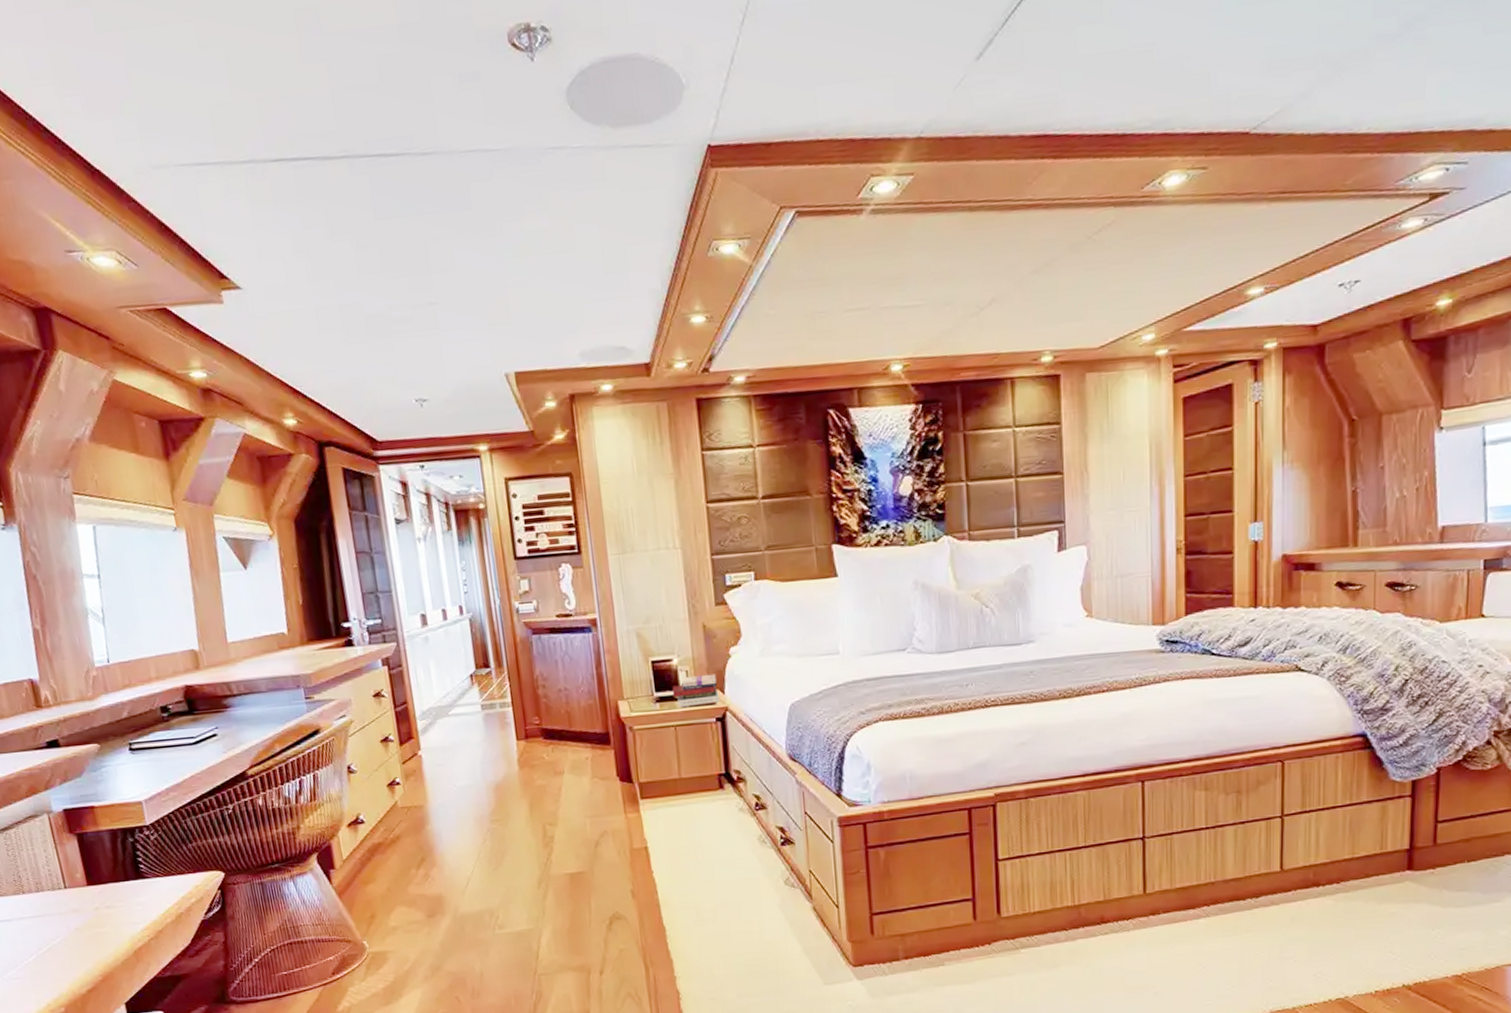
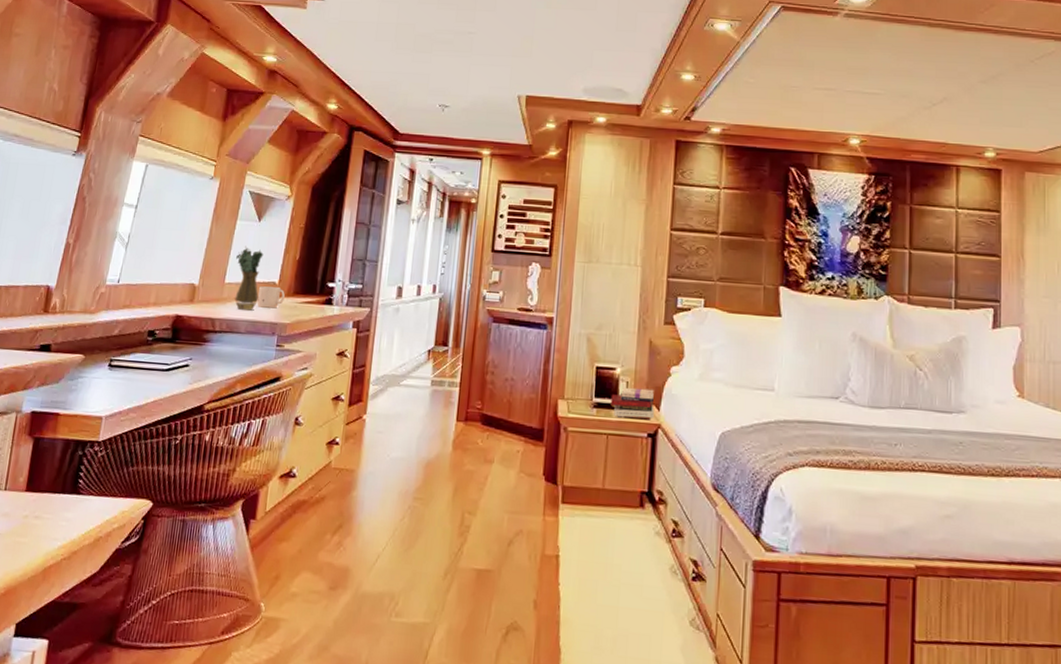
vase: none [232,599,271,668] -> present [234,246,264,311]
mug: none [267,637,300,662] -> present [257,286,285,309]

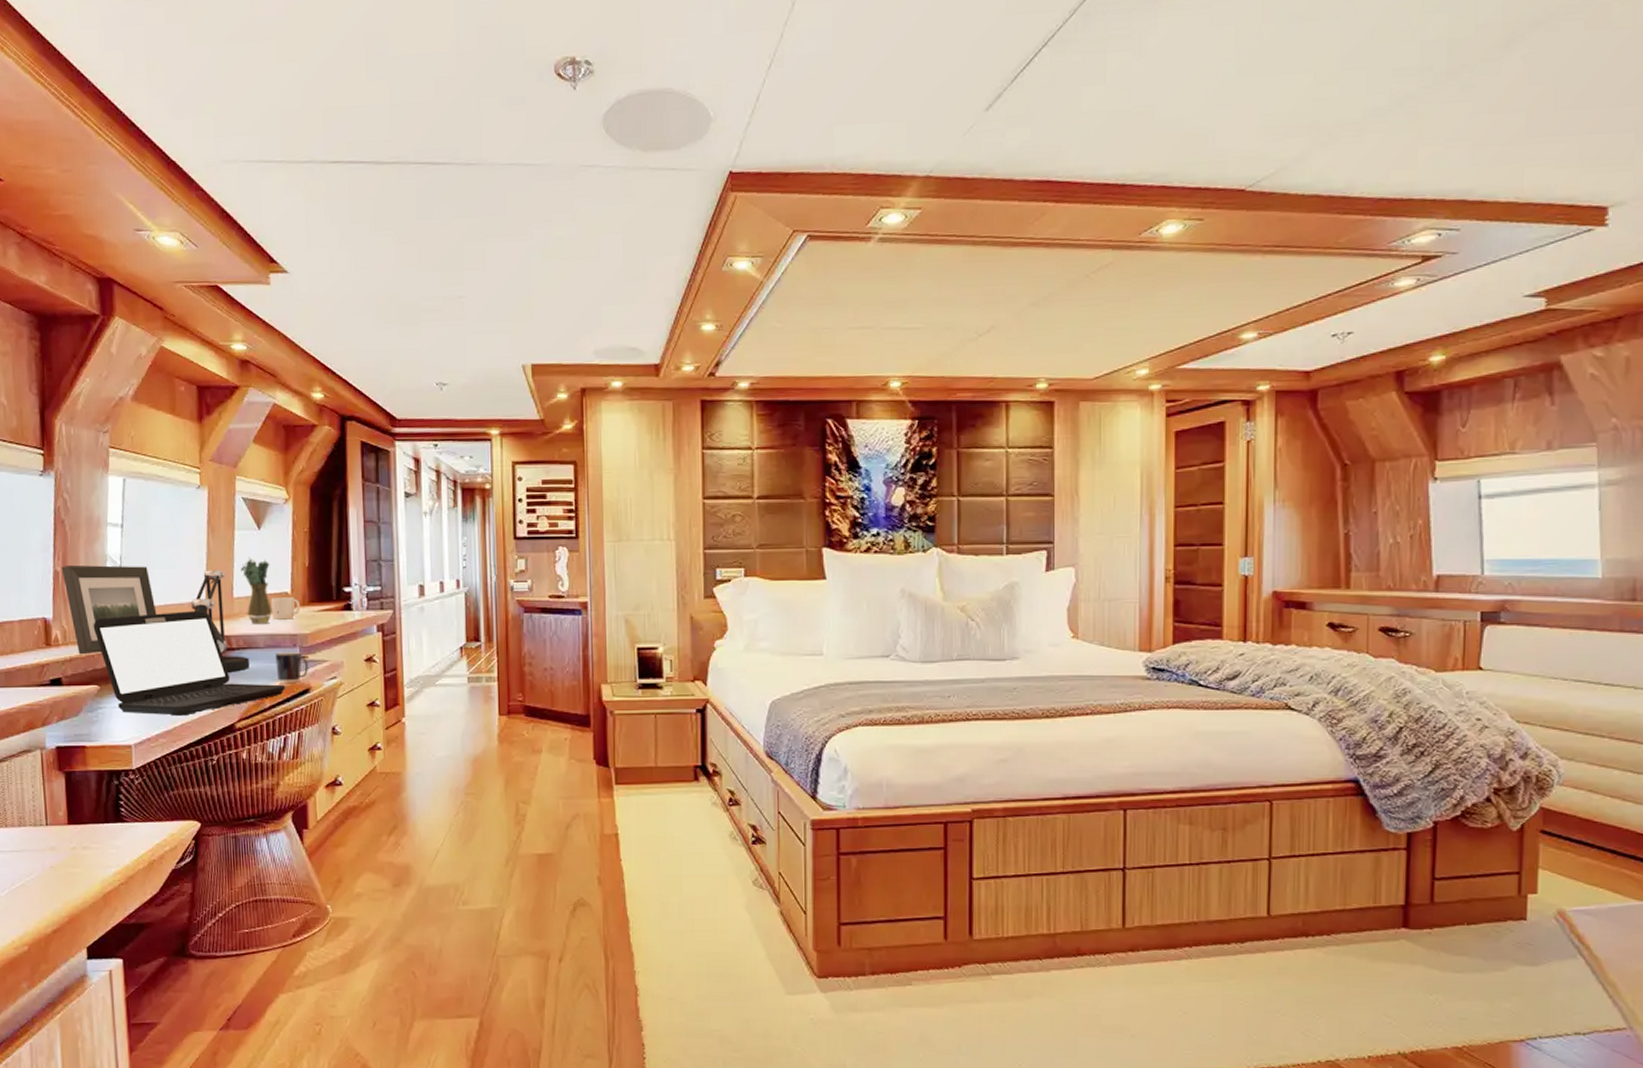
picture frame: none [71,238,152,324] -> present [61,564,157,655]
laptop: none [90,290,258,393] -> present [93,611,285,716]
desk lamp: none [184,254,229,354] -> present [191,570,250,672]
mug: none [251,338,284,370] -> present [275,651,309,683]
books: present [610,387,654,420] -> none [655,665,701,696]

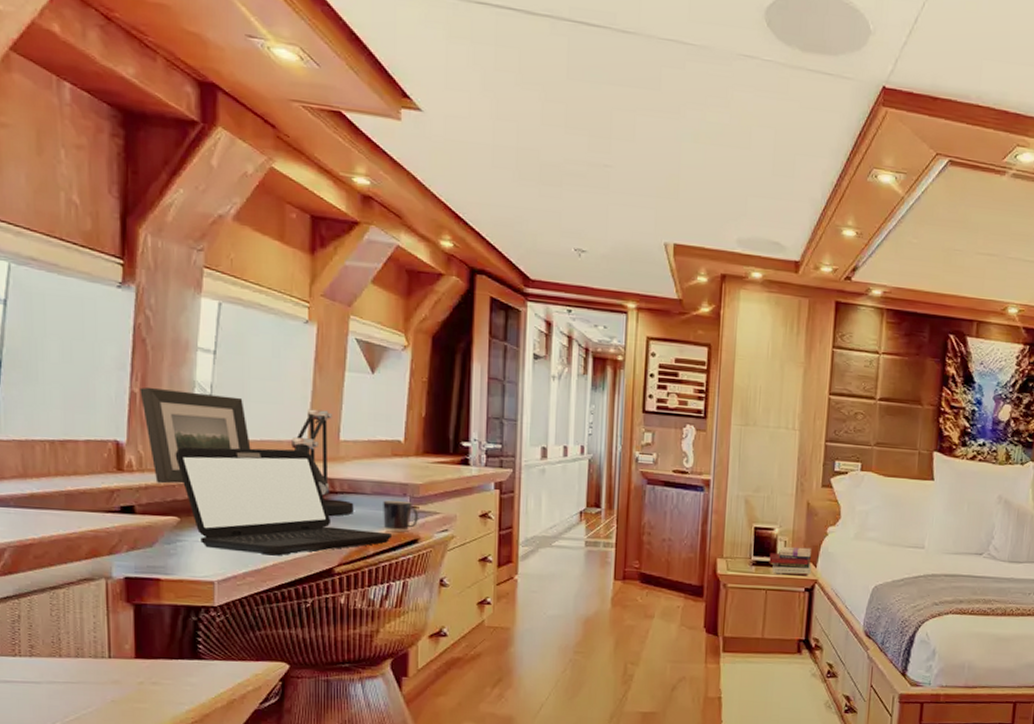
vase: present [241,557,272,624] -> none [350,400,383,471]
mug: present [270,597,300,620] -> none [381,444,413,469]
books: none [655,665,701,696] -> present [769,546,811,576]

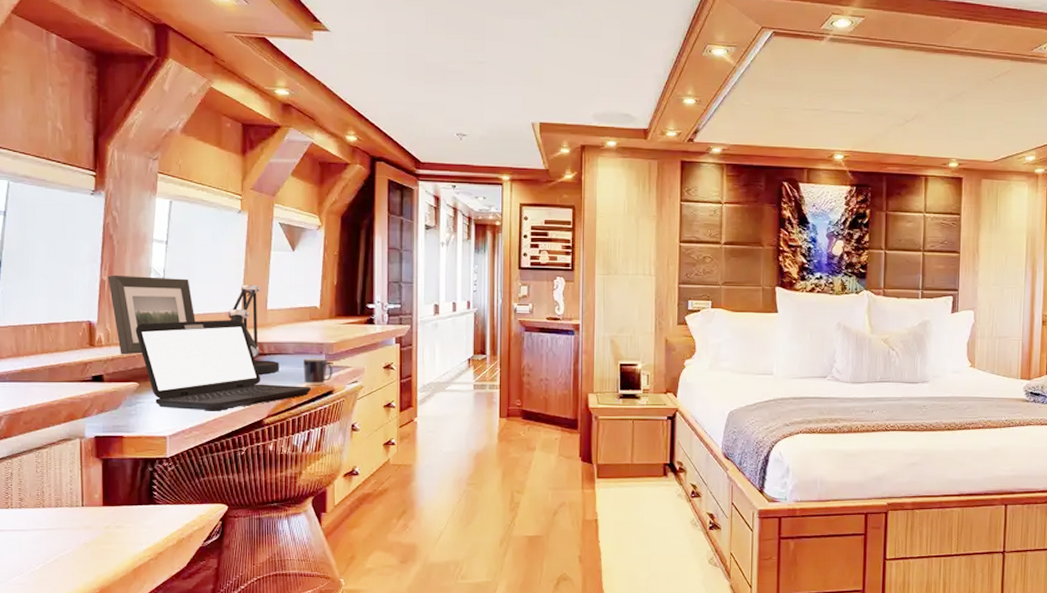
books: present [769,546,811,576] -> none [634,379,672,406]

